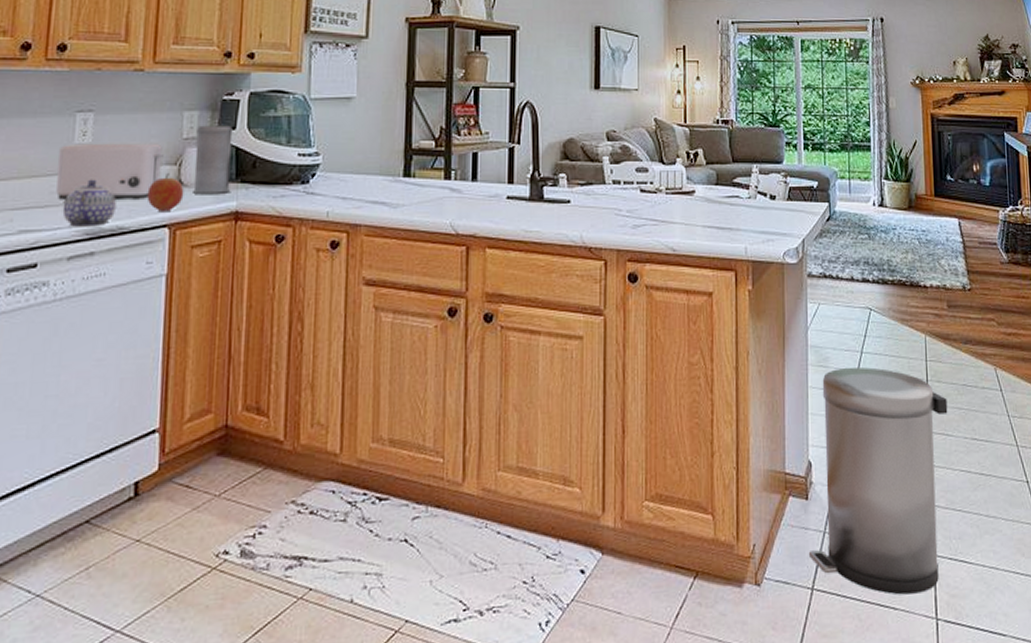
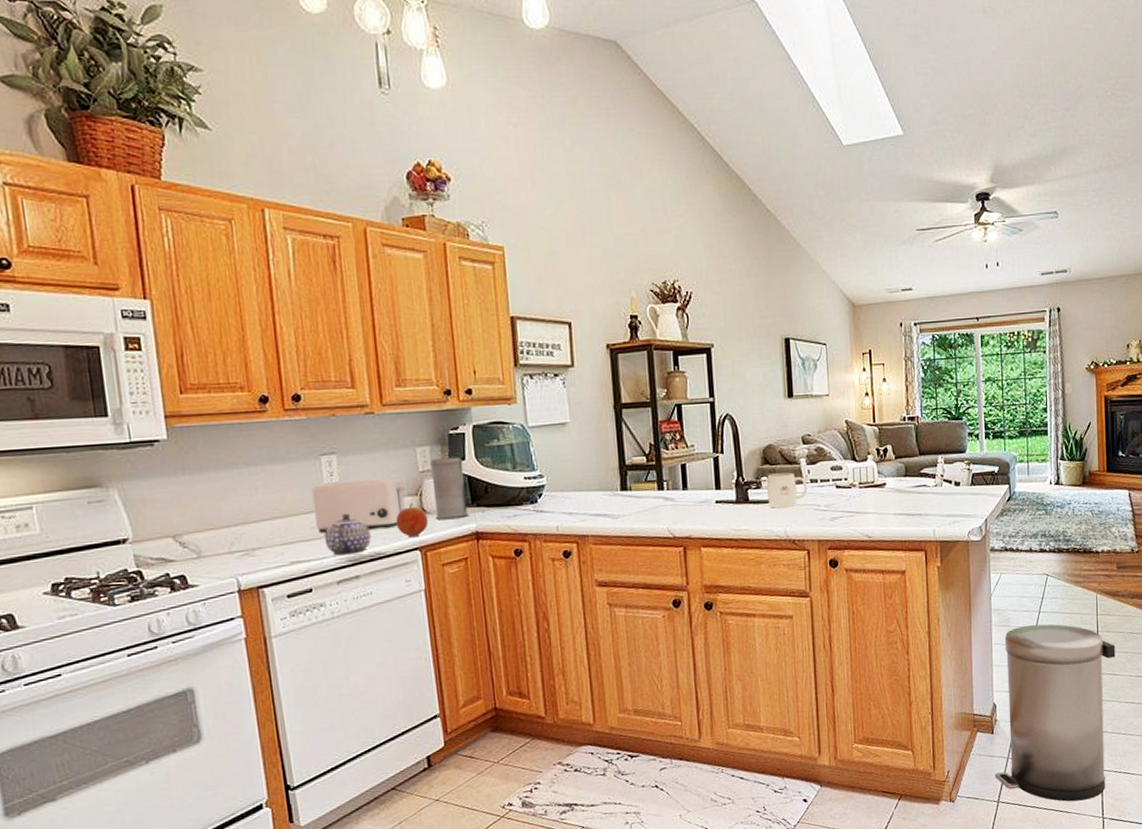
mug: none [565,171,609,210] -> present [767,472,807,509]

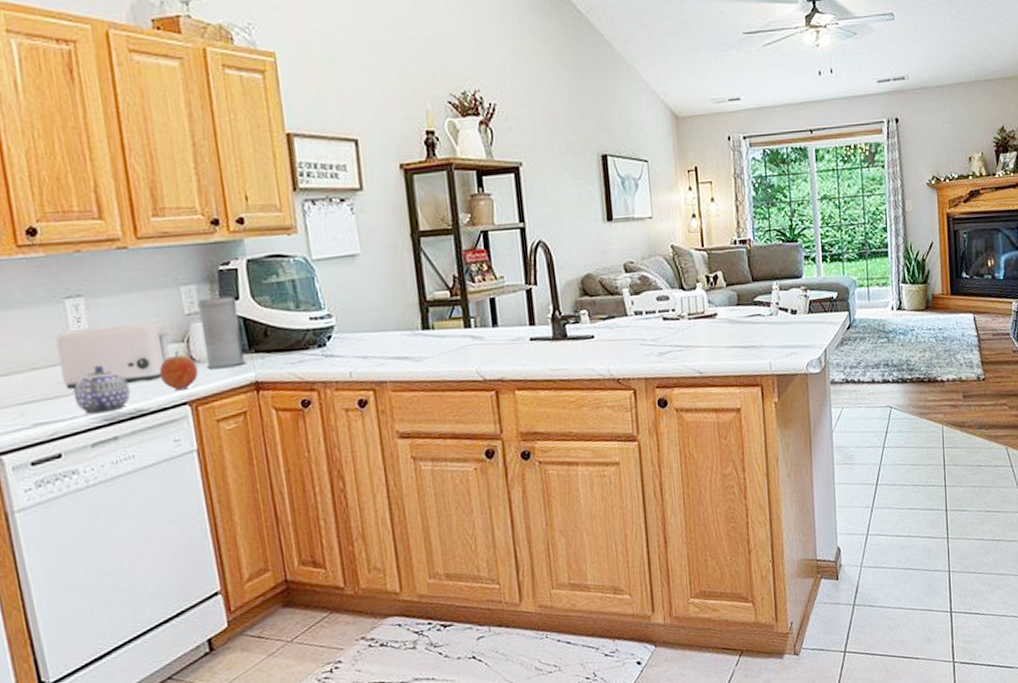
mug: present [767,472,807,509] -> none [586,304,632,345]
pedal bin: present [994,624,1116,802] -> none [840,459,963,647]

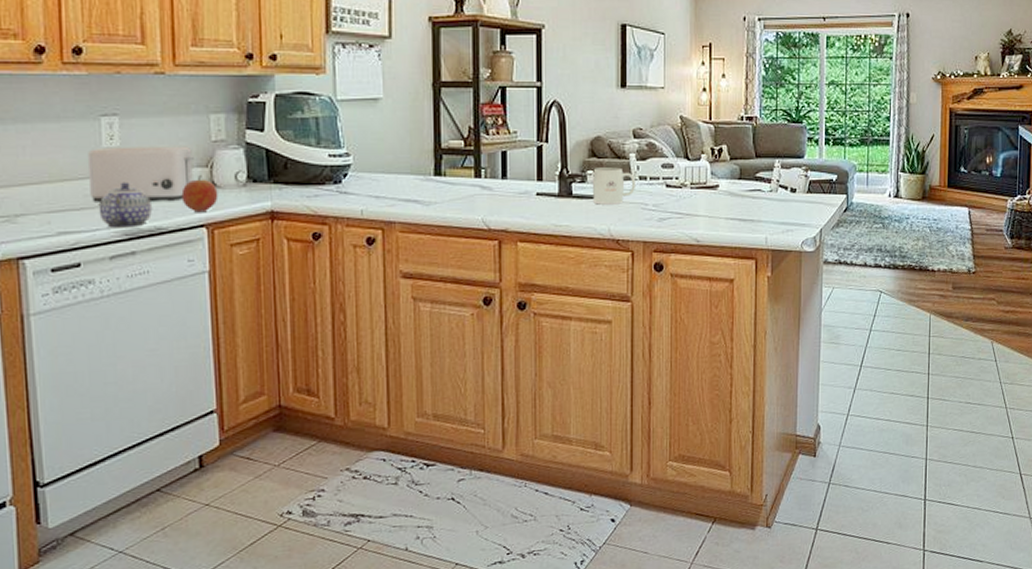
canister: present [197,296,245,370] -> none [225,128,263,196]
mug: none [586,304,632,345] -> present [593,167,635,205]

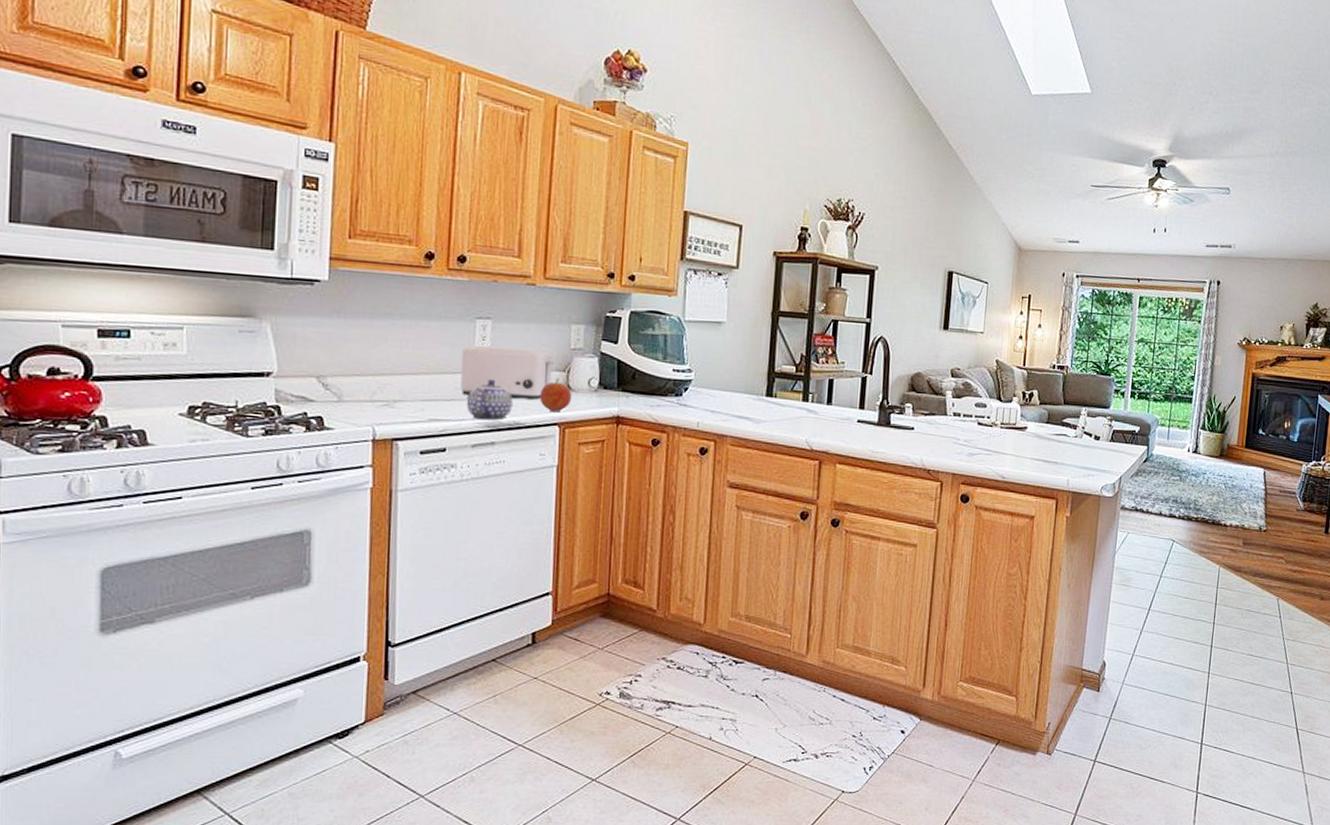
mug: present [593,167,635,205] -> none [909,401,950,437]

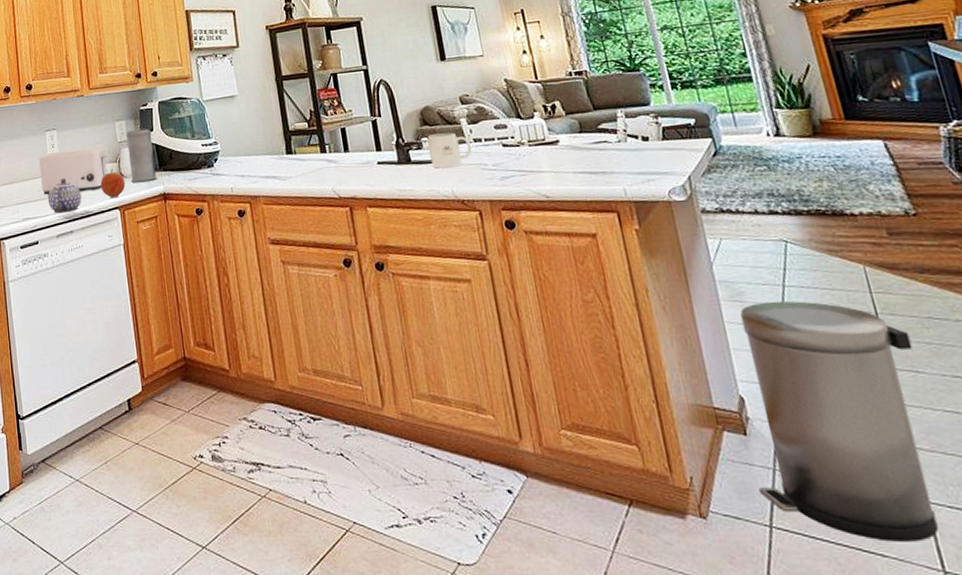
canister: none [580,338,615,401] -> present [126,128,157,183]
mug: none [909,401,950,437] -> present [427,132,472,169]
pedal bin: none [1094,588,1231,772] -> present [739,301,939,542]

